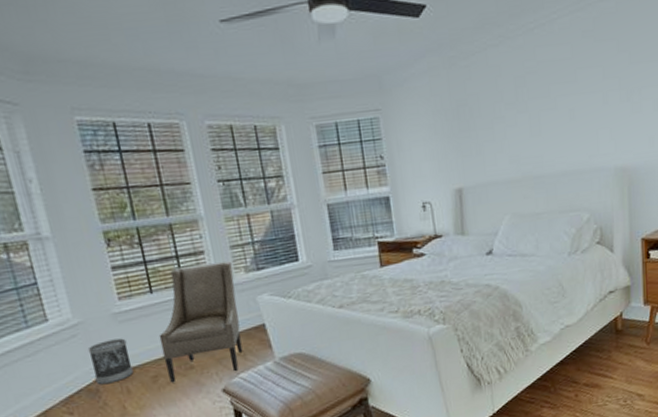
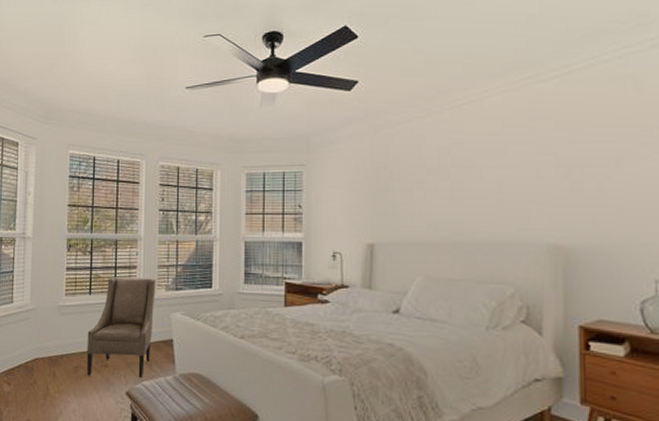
wastebasket: present [87,338,134,385] -> none [33,327,63,365]

